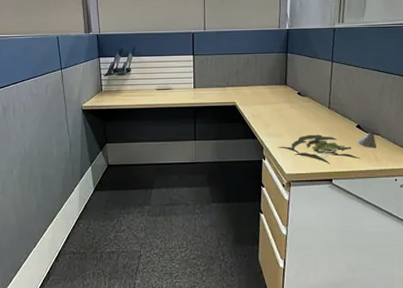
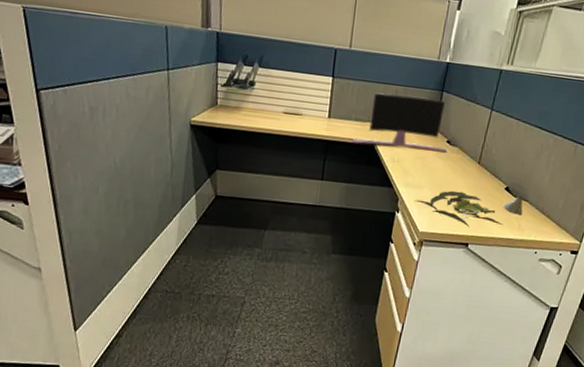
monitor: none [215,60,300,106] -> present [351,92,448,153]

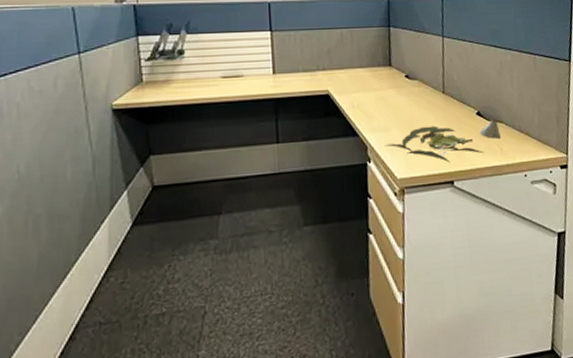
monitor: present [351,92,448,153] -> none [302,36,408,96]

